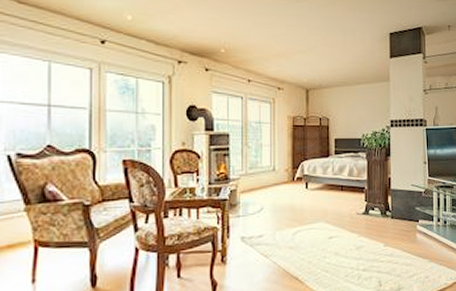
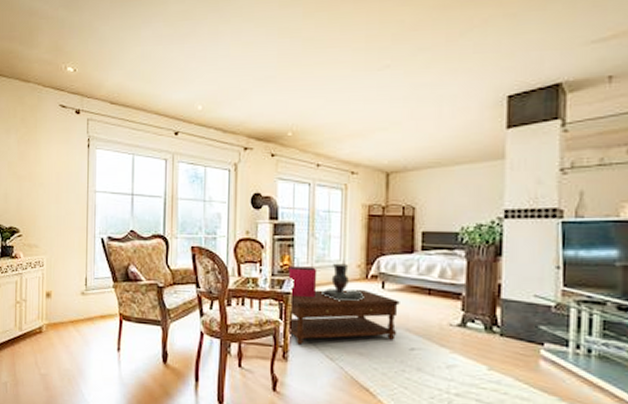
coffee table: none [215,191,320,248] -> present [276,289,400,346]
storage bin: none [225,173,251,202] -> present [288,266,317,297]
decorative urn: none [255,169,292,203] -> present [321,263,364,302]

